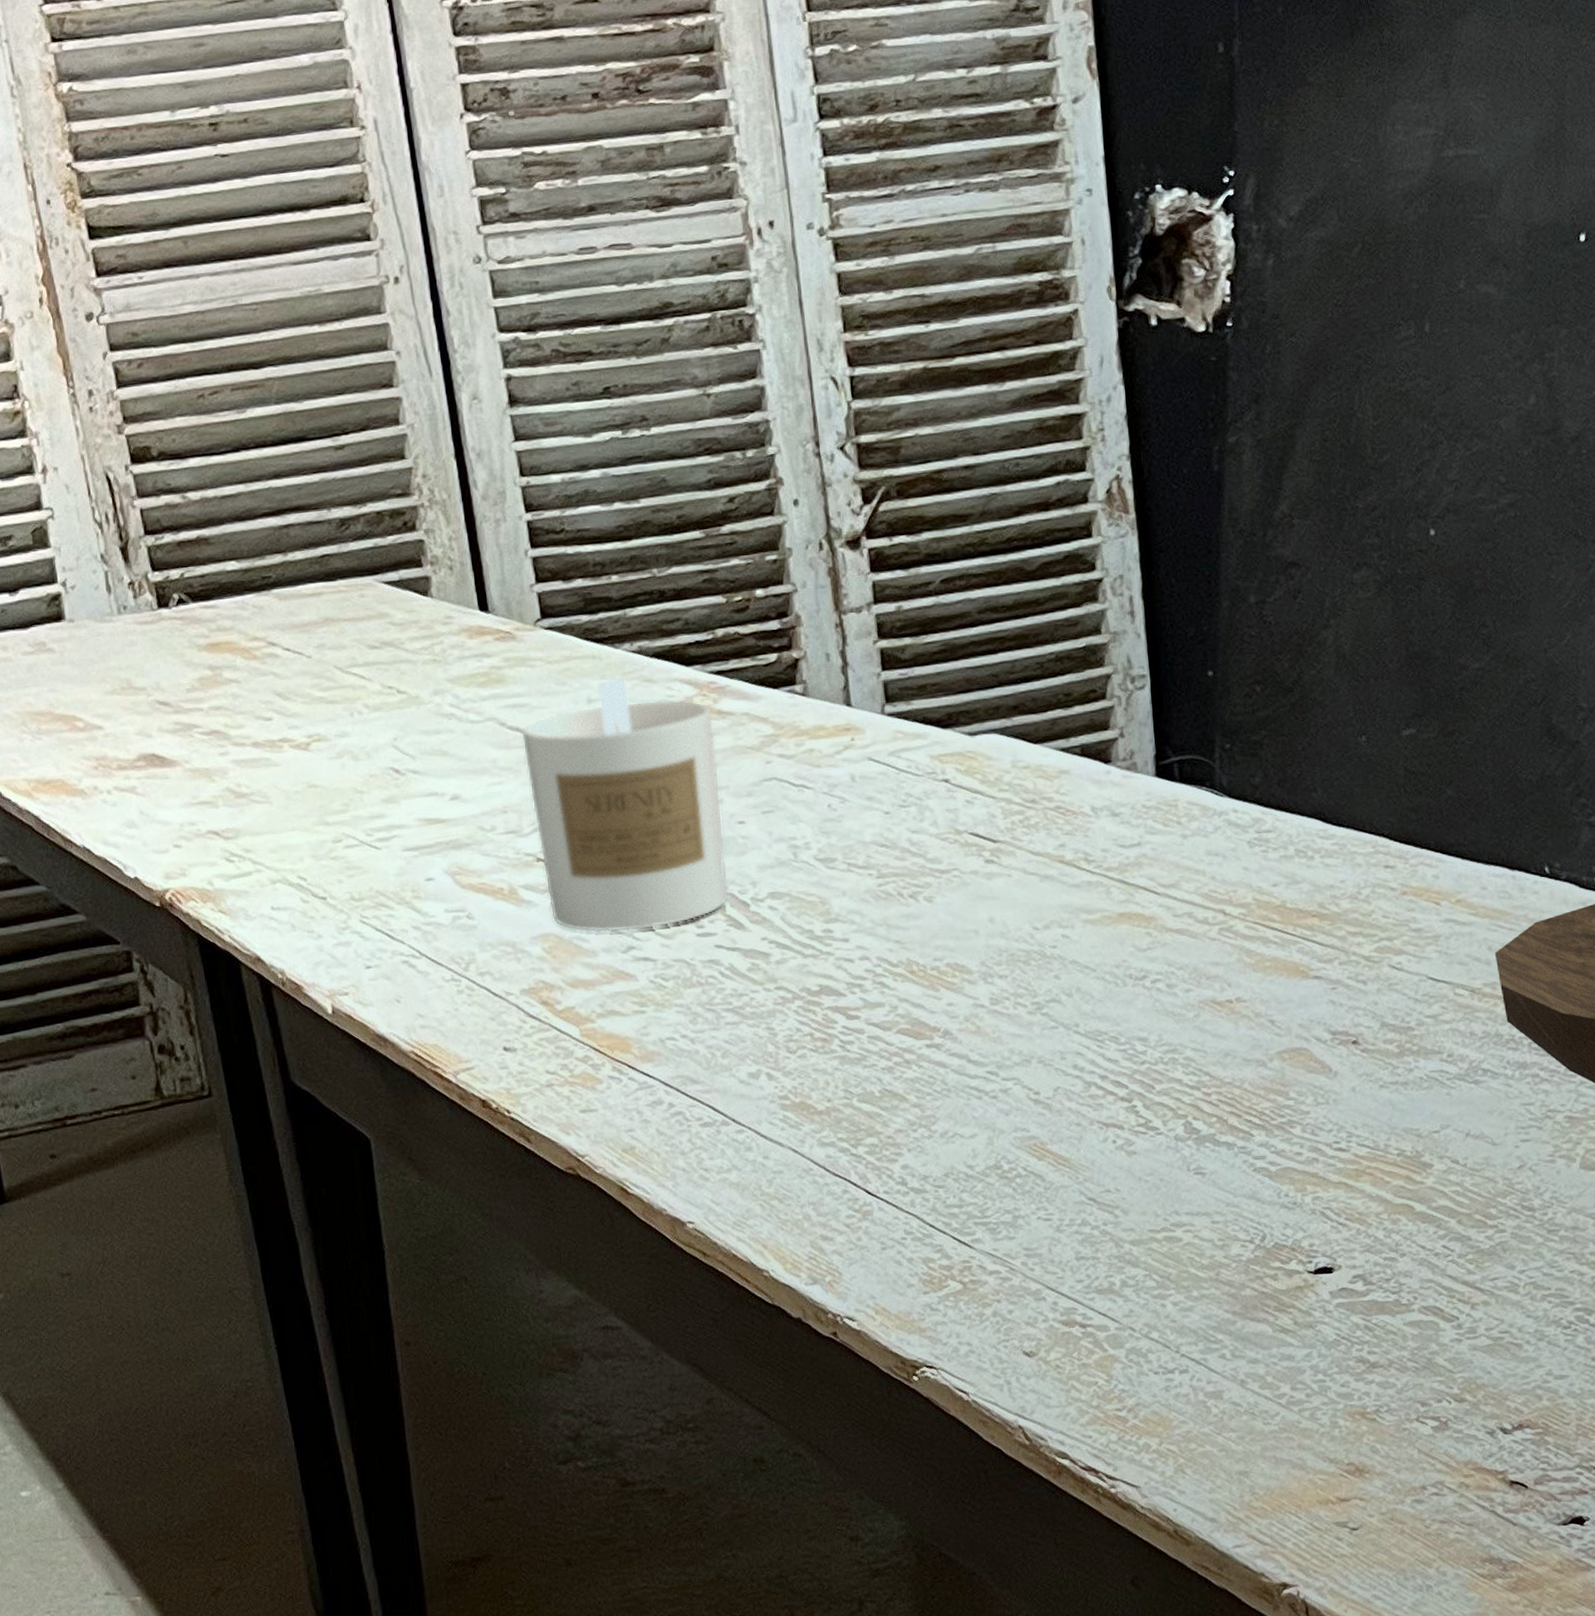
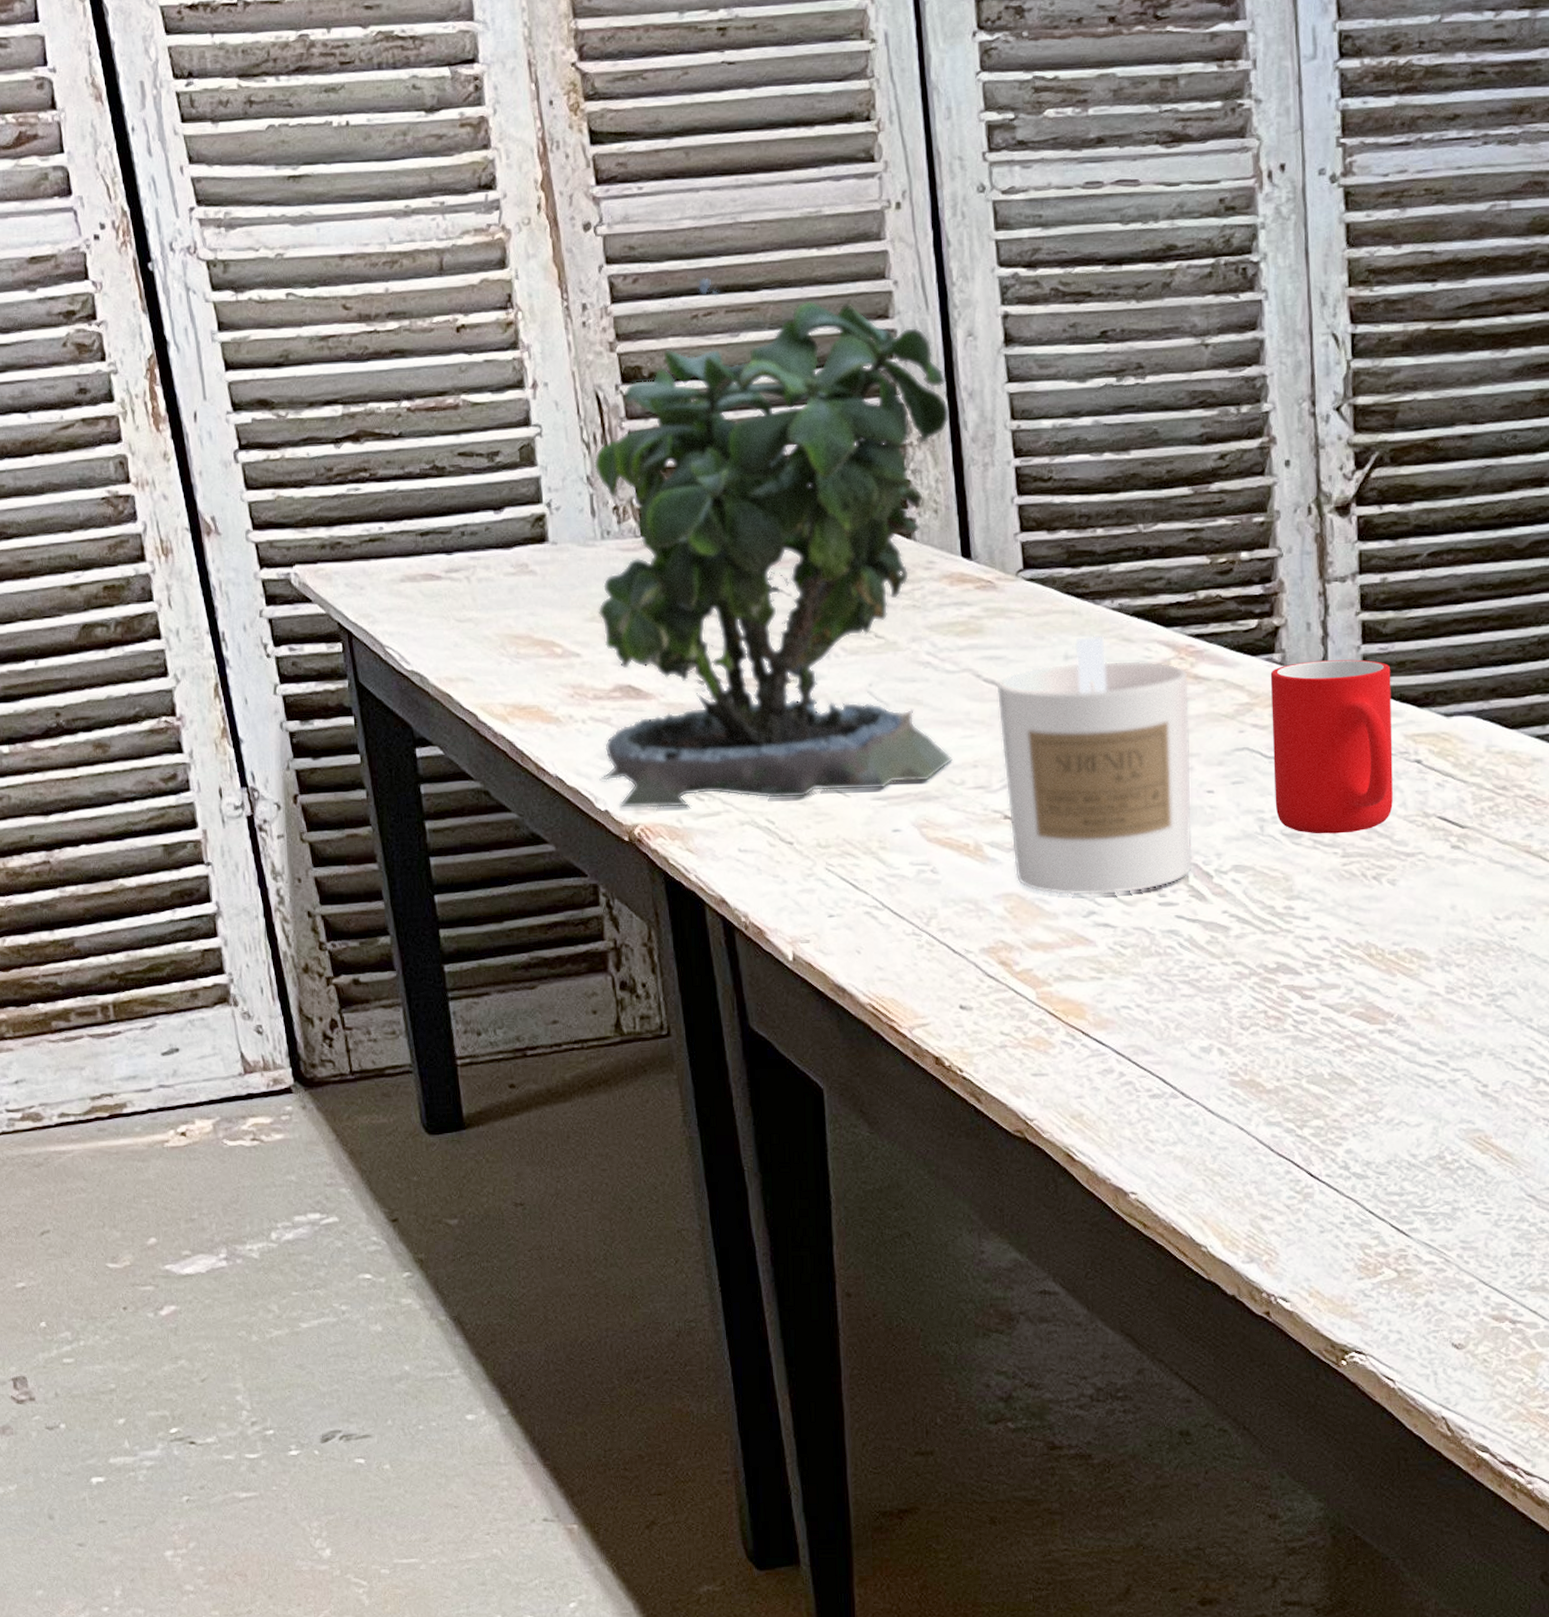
potted plant: none [107,358,482,875] -> present [594,278,953,809]
cup: none [793,686,924,857] -> present [1270,659,1393,834]

